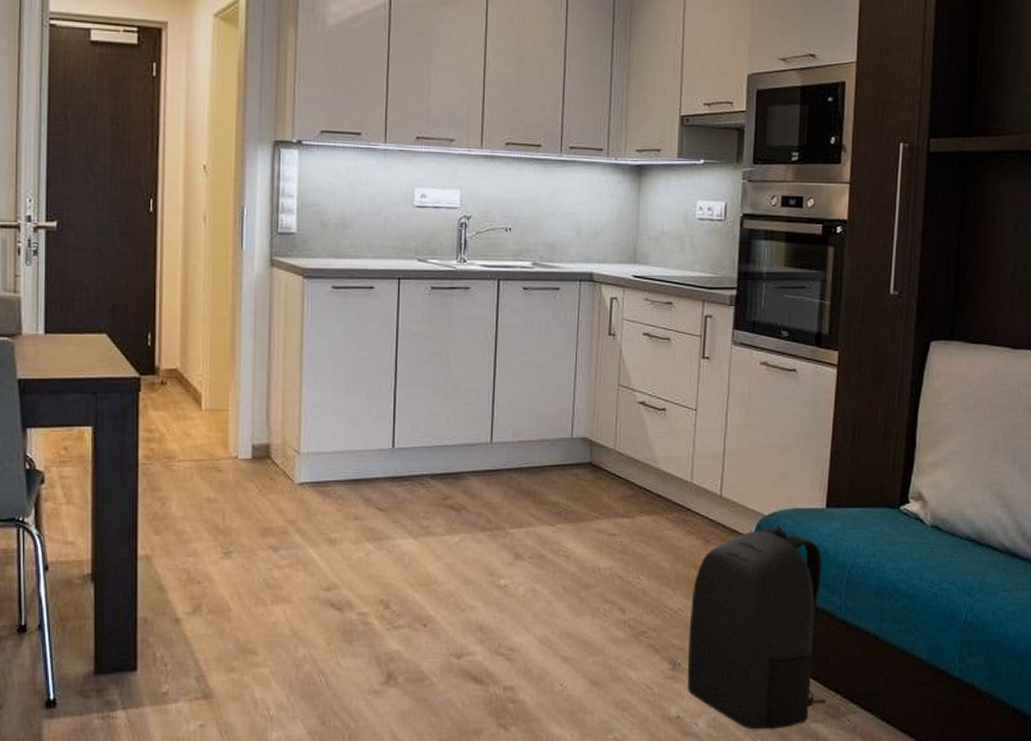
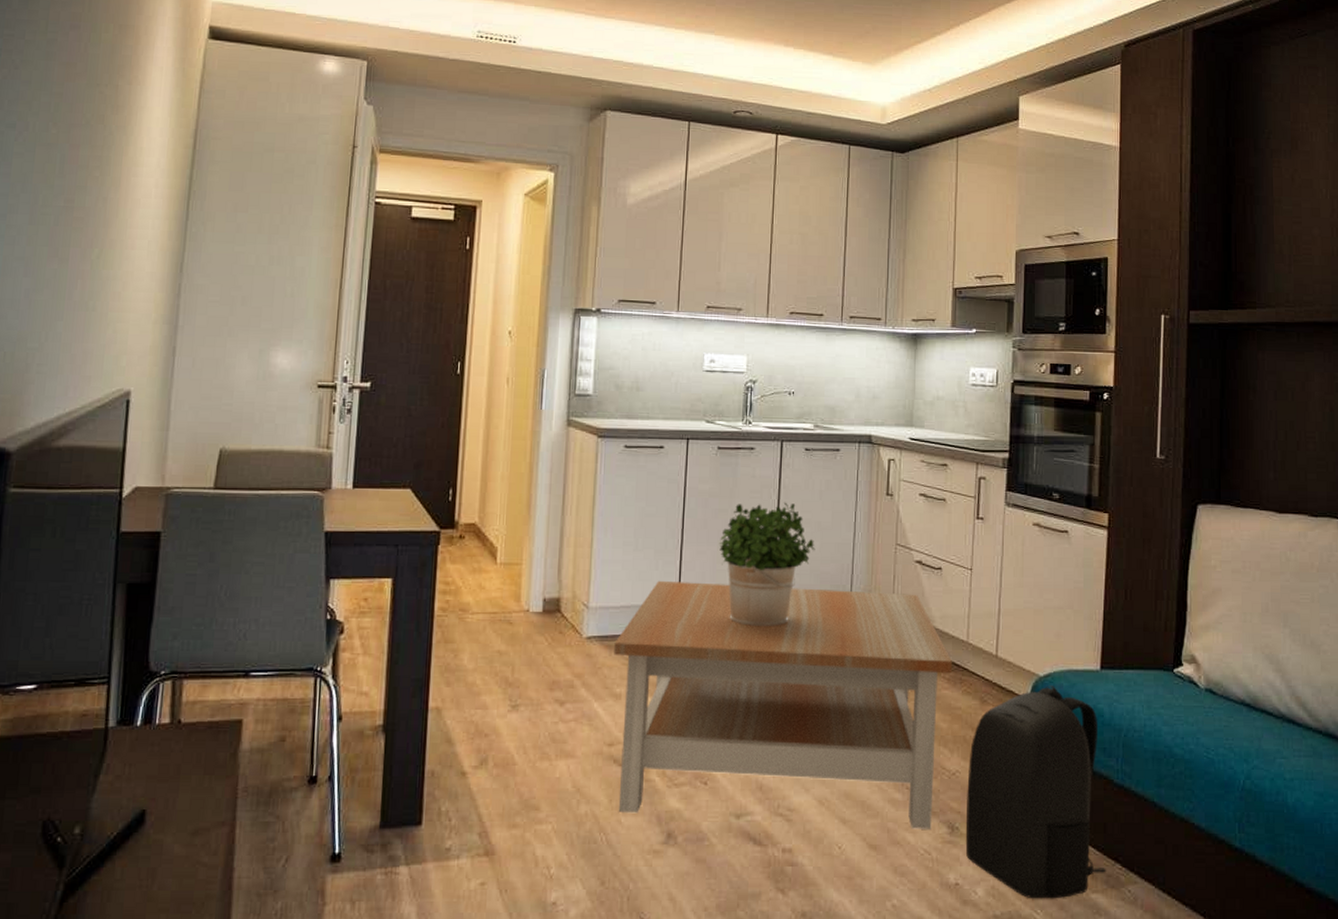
coffee table: none [328,425,676,666] -> present [614,580,953,829]
potted plant: none [434,343,535,470] -> present [718,502,815,626]

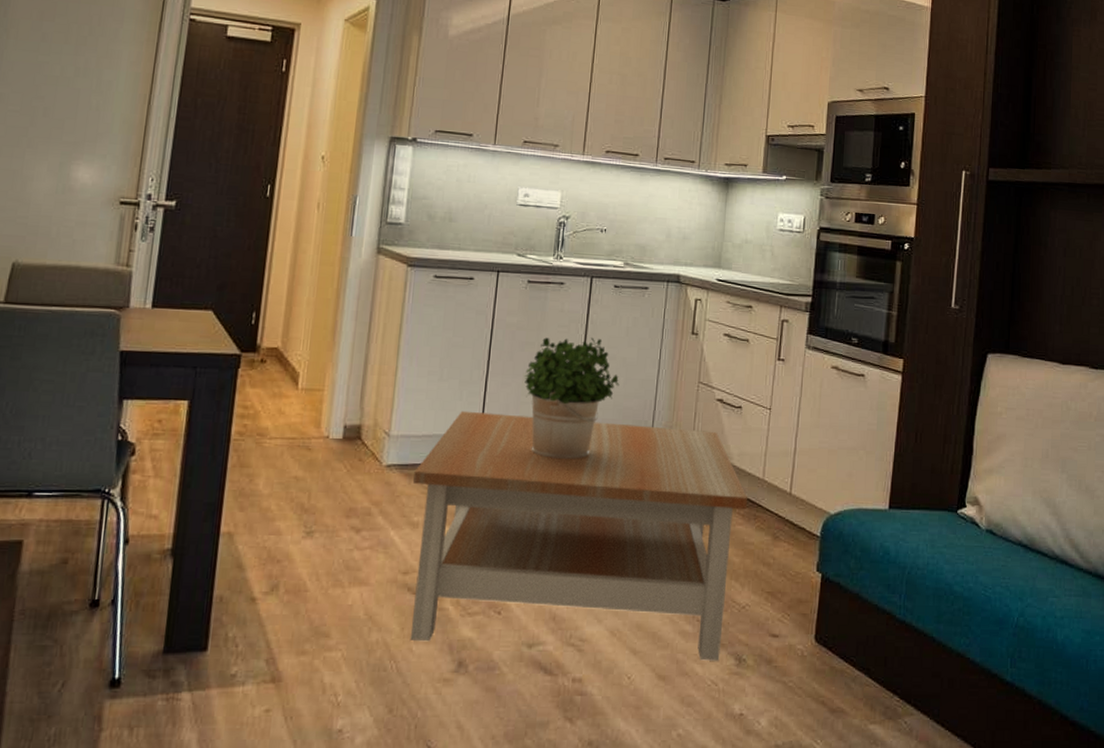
backpack: present [965,686,1106,899] -> none [751,523,885,730]

